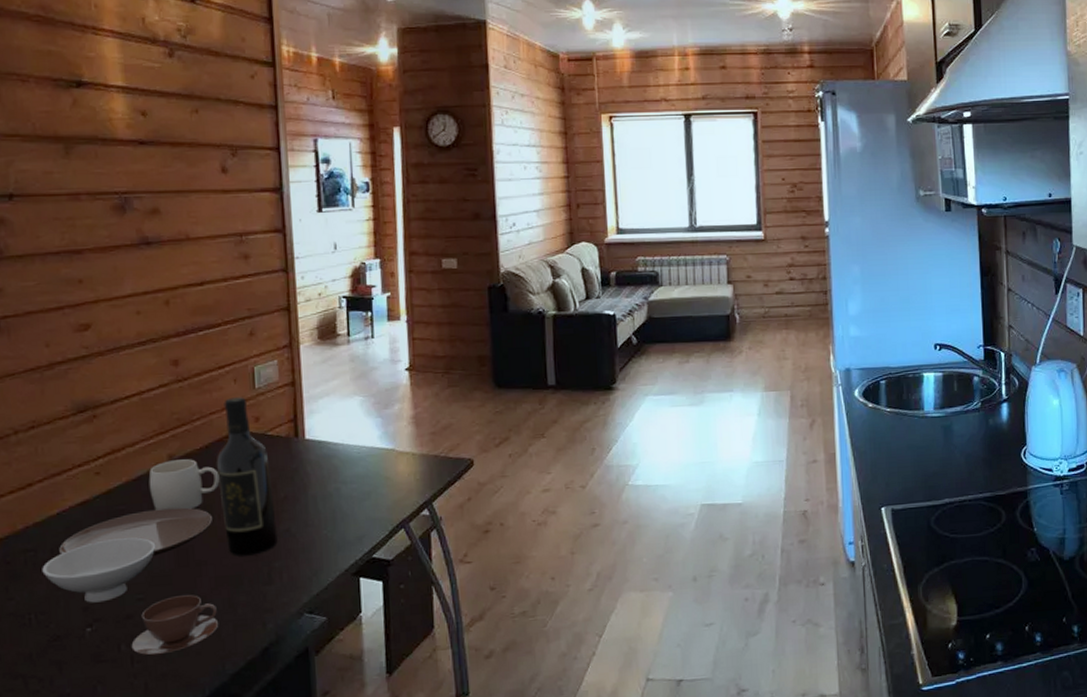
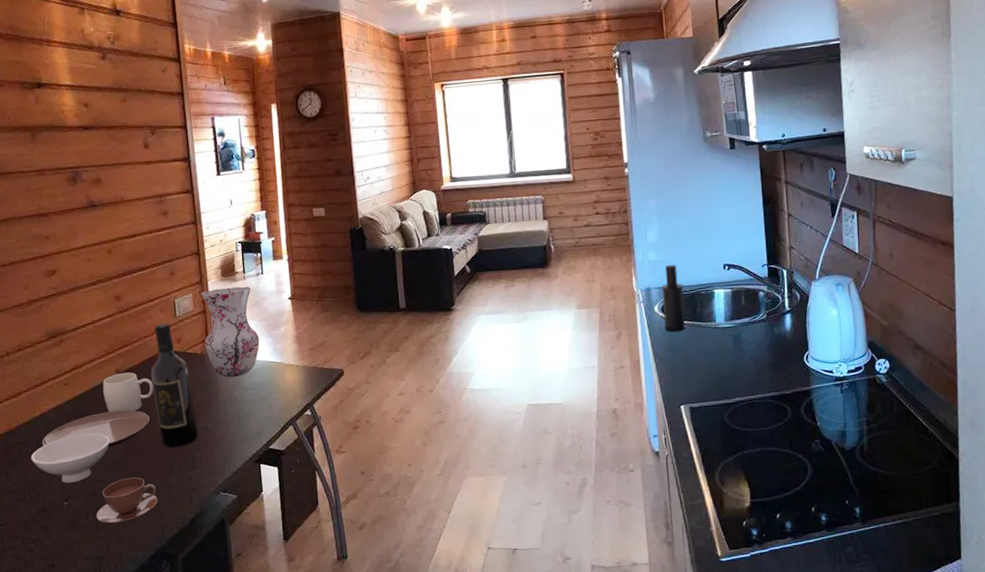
vase: none [289,352,366,467] -> present [201,286,260,378]
soap dispenser: none [863,341,890,421] -> present [661,264,686,332]

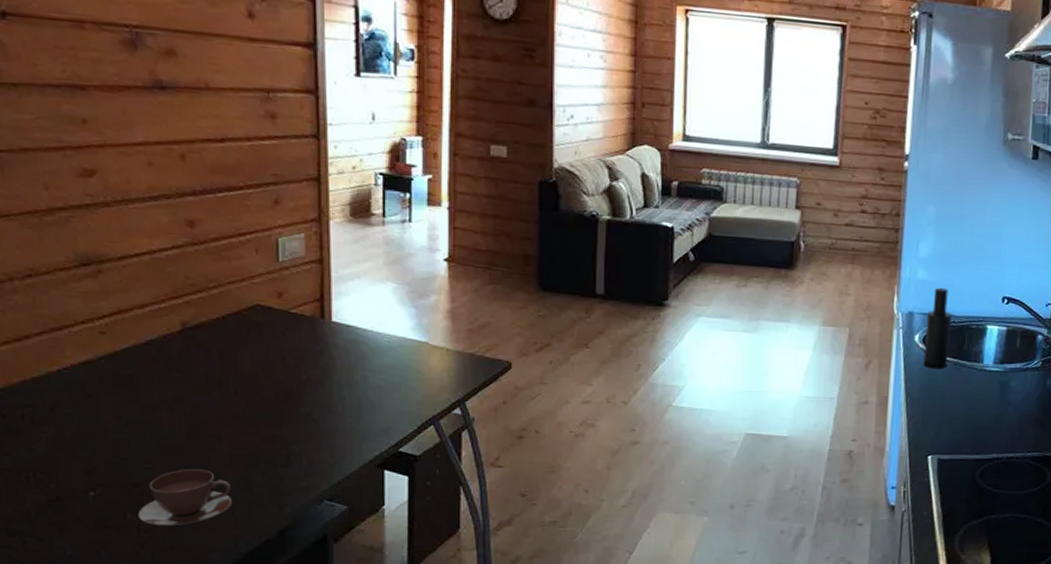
bowl: present [31,433,111,483] -> none [40,403,167,467]
plate: present [42,410,150,447] -> none [60,377,228,426]
mug: present [102,372,154,413] -> none [159,328,237,382]
wine bottle: present [150,323,198,448] -> none [233,268,298,436]
vase: present [201,286,260,378] -> none [316,231,398,354]

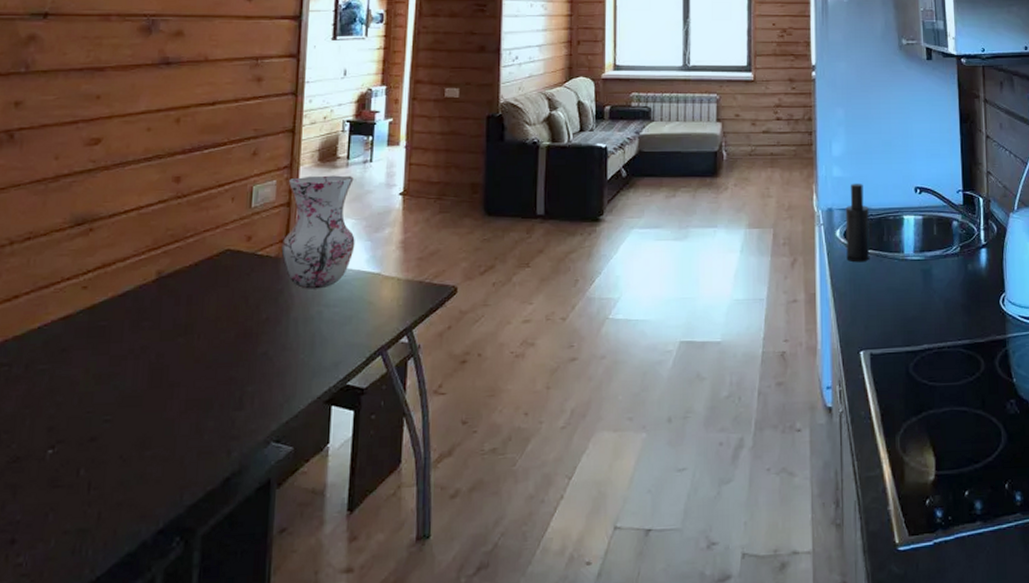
teacup: present [138,469,233,527] -> none [90,418,185,482]
vase: none [316,231,398,354] -> present [281,175,355,289]

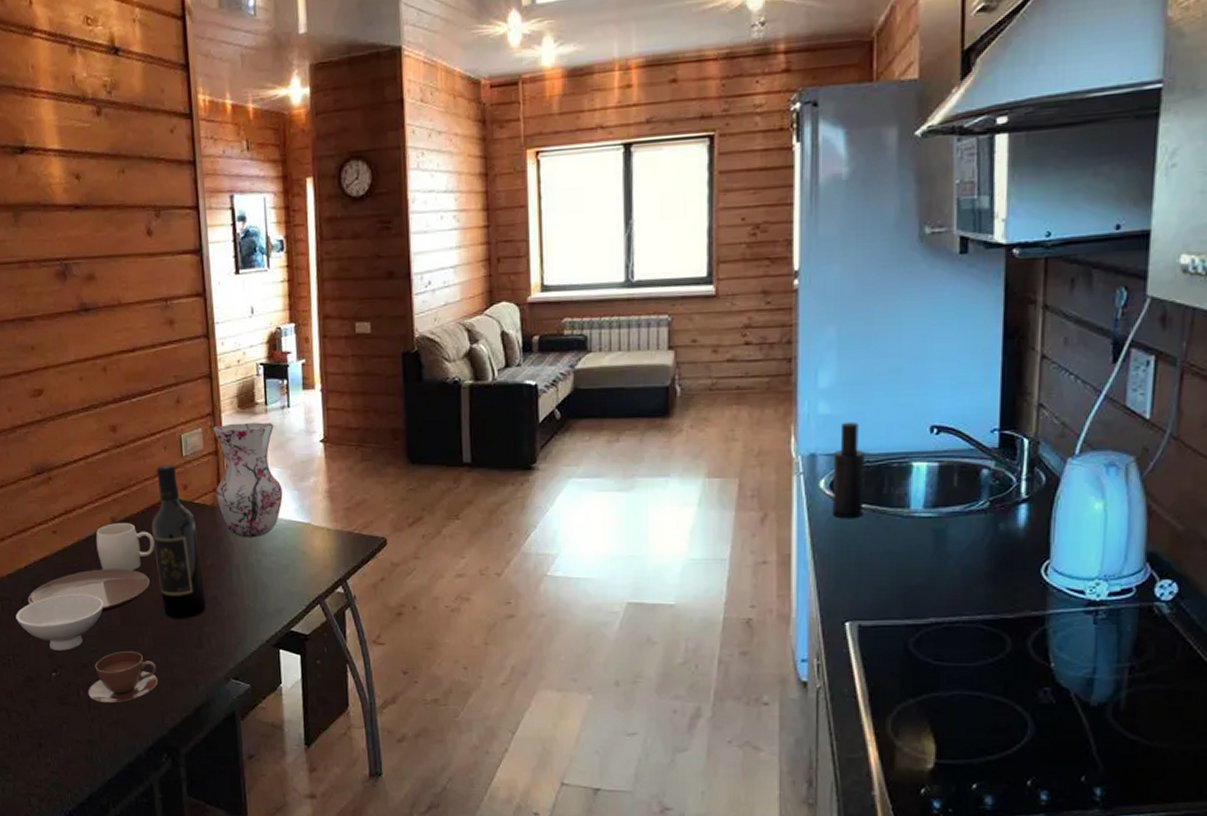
bowl: none [13,355,132,423] -> present [15,594,105,651]
plate: none [34,325,192,375] -> present [28,569,150,612]
teacup: none [90,418,185,482] -> present [88,651,158,704]
mug: none [133,276,205,328] -> present [95,523,155,571]
wine bottle: none [203,216,256,379] -> present [151,464,206,619]

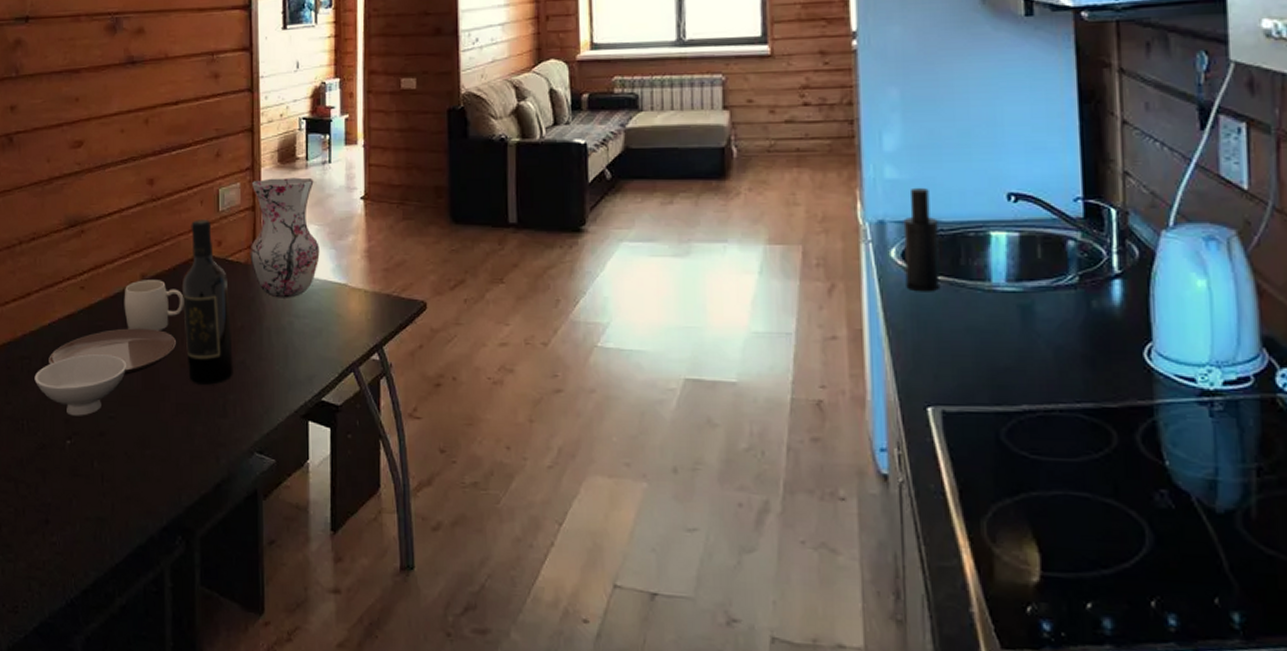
teacup: present [88,651,158,704] -> none [102,418,178,477]

